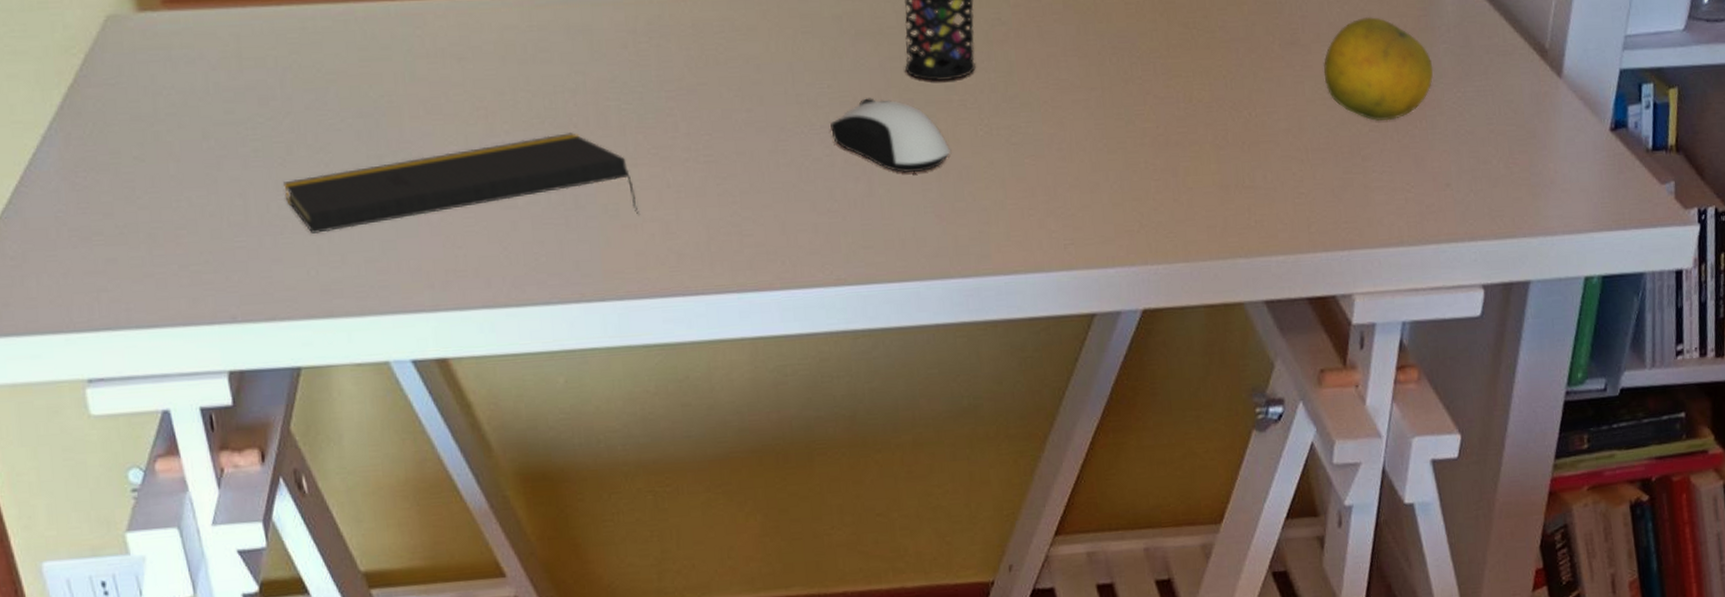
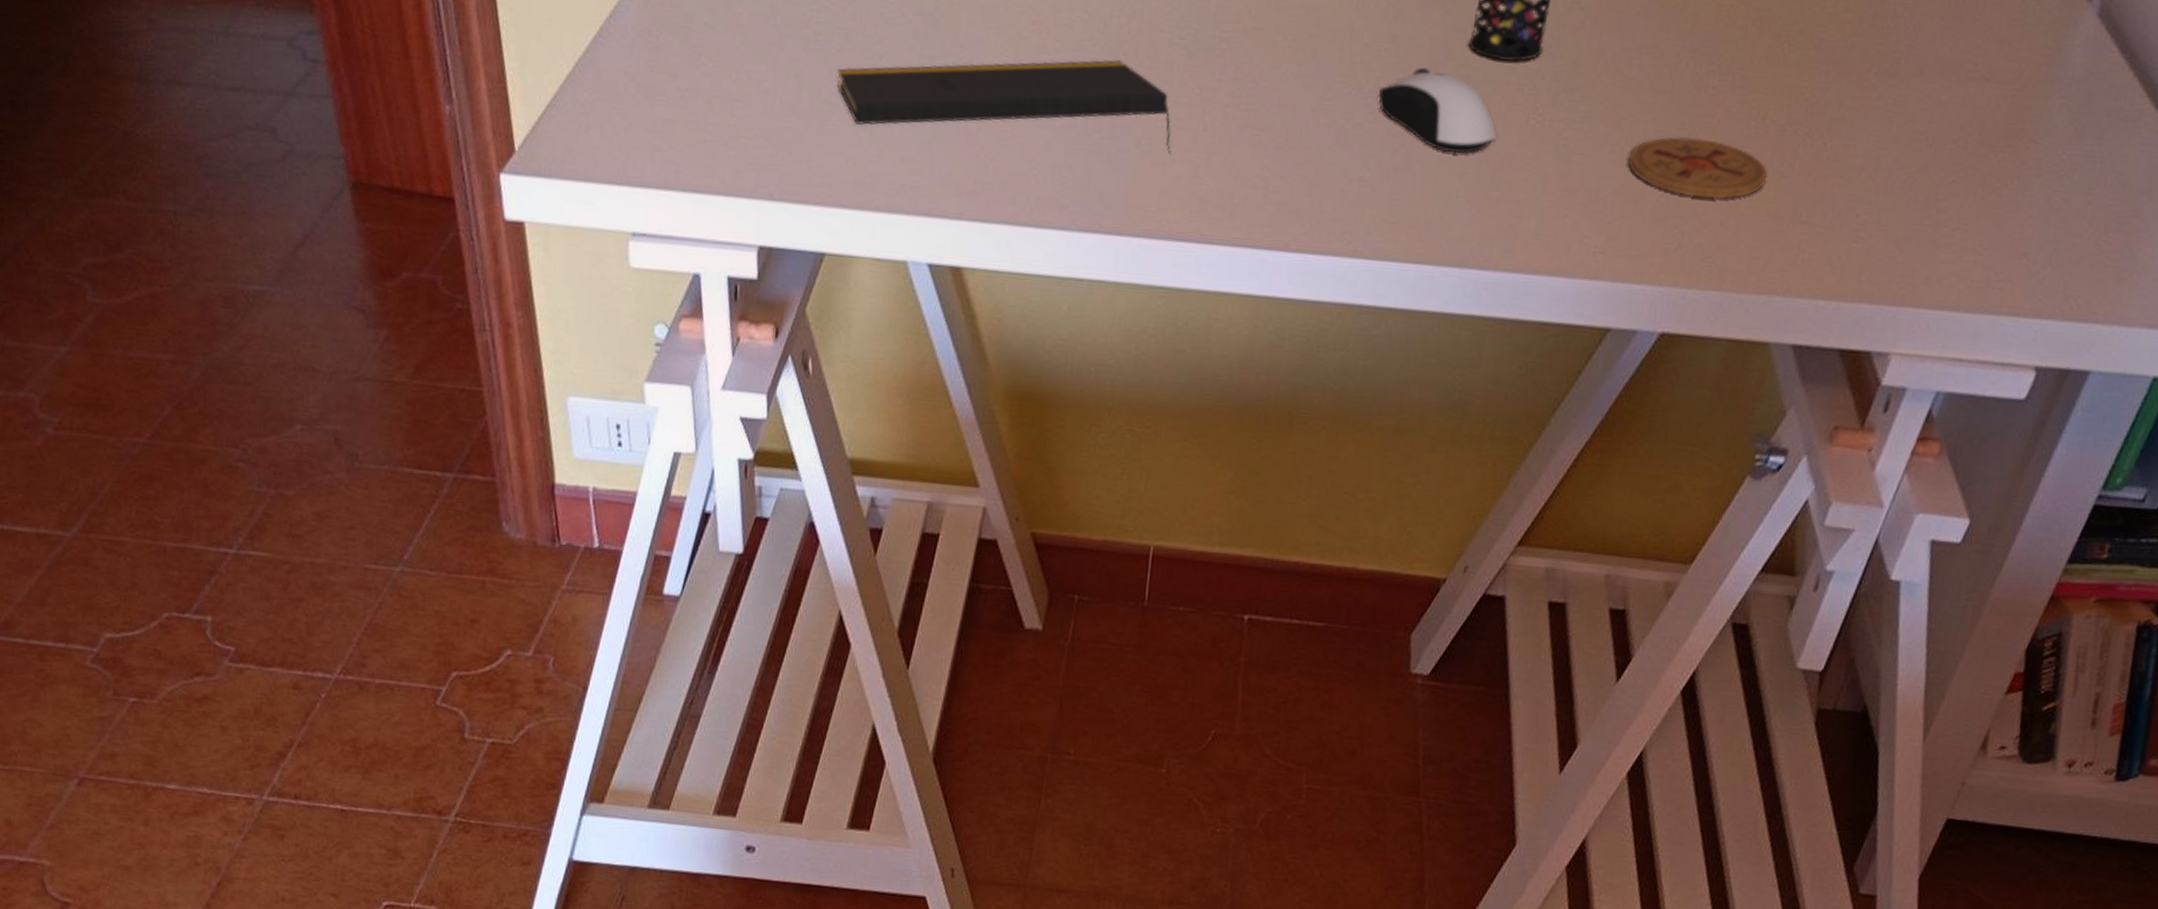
coaster: none [1077,125,1206,180] -> present [1628,136,1768,200]
fruit: present [1324,16,1434,121] -> none [1916,56,2042,175]

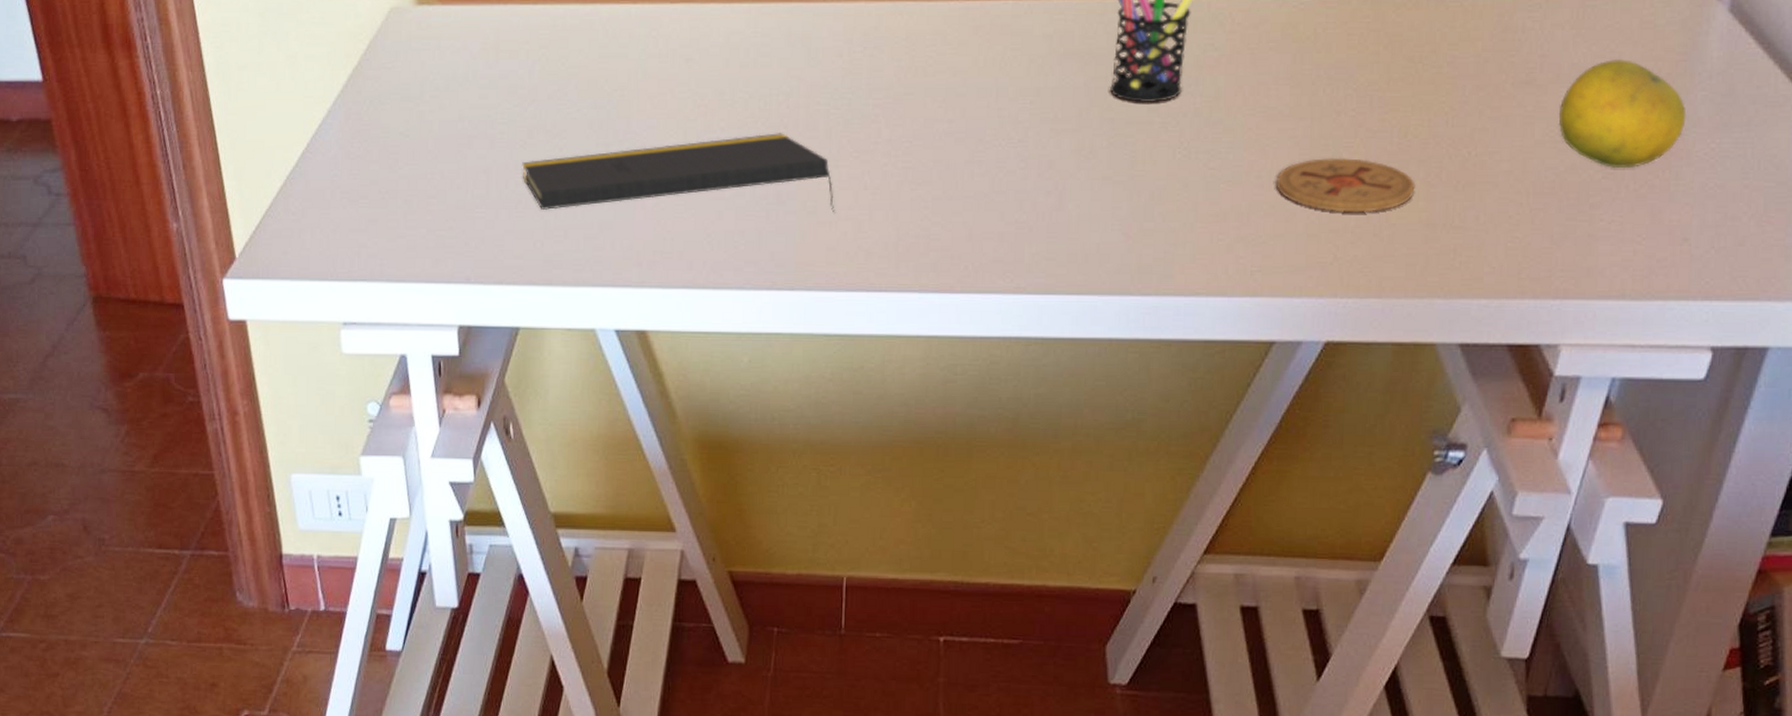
computer mouse: present [1378,67,1497,153] -> none [1028,115,1145,190]
fruit: none [1916,56,2042,175] -> present [1558,58,1687,169]

